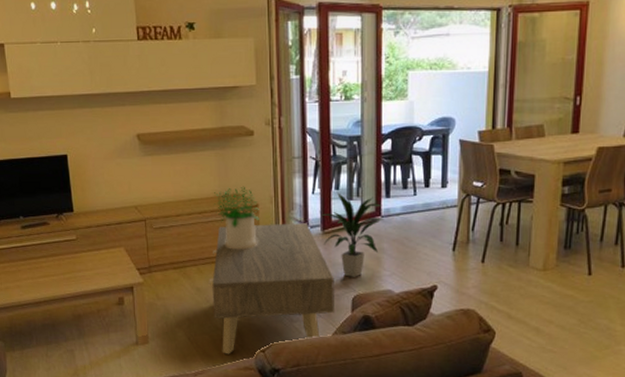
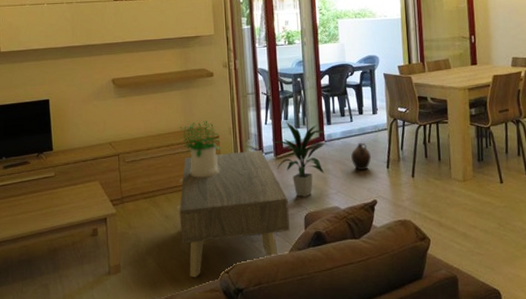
ceramic jug: none [411,219,434,252] -> present [351,142,371,171]

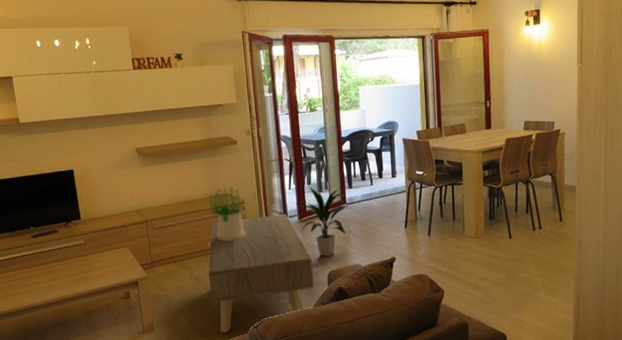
ceramic jug: present [351,142,371,171] -> none [371,204,390,231]

